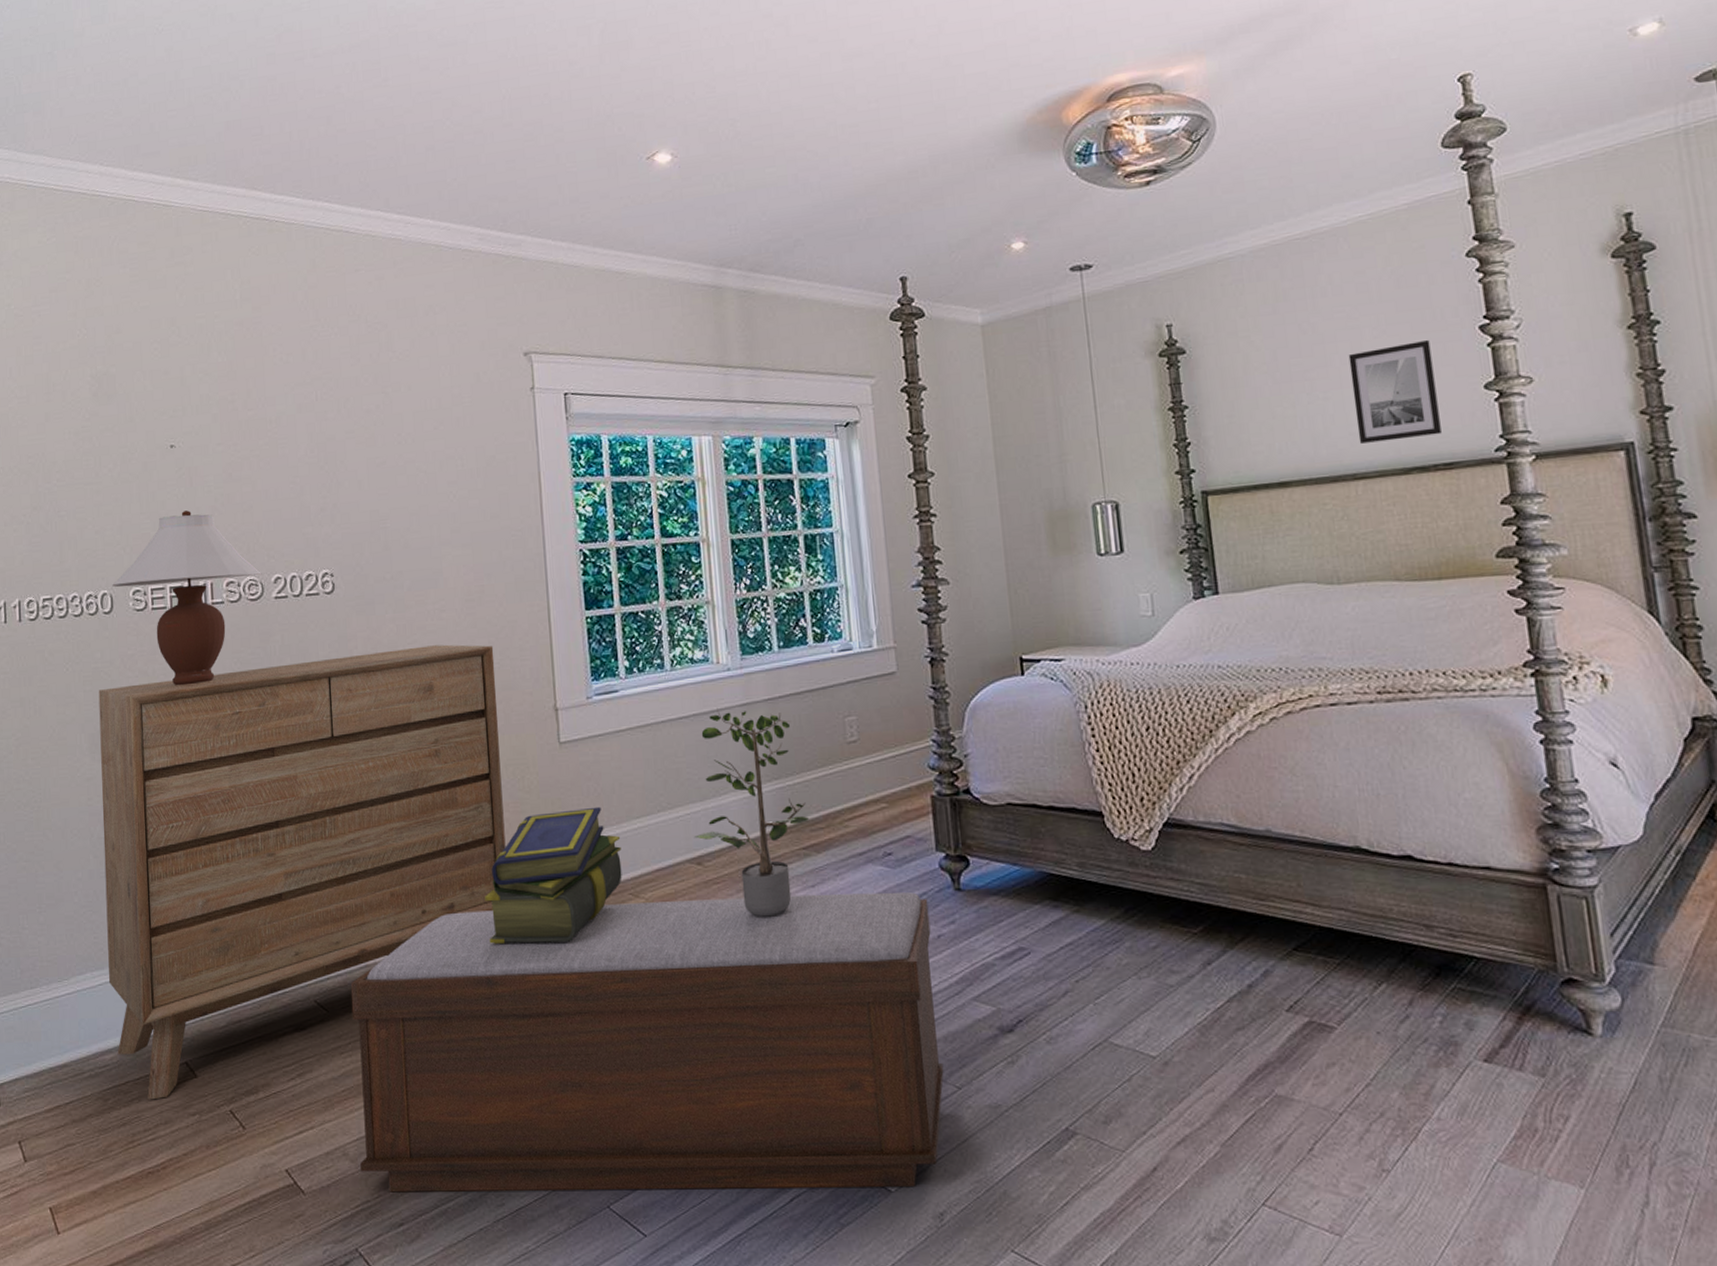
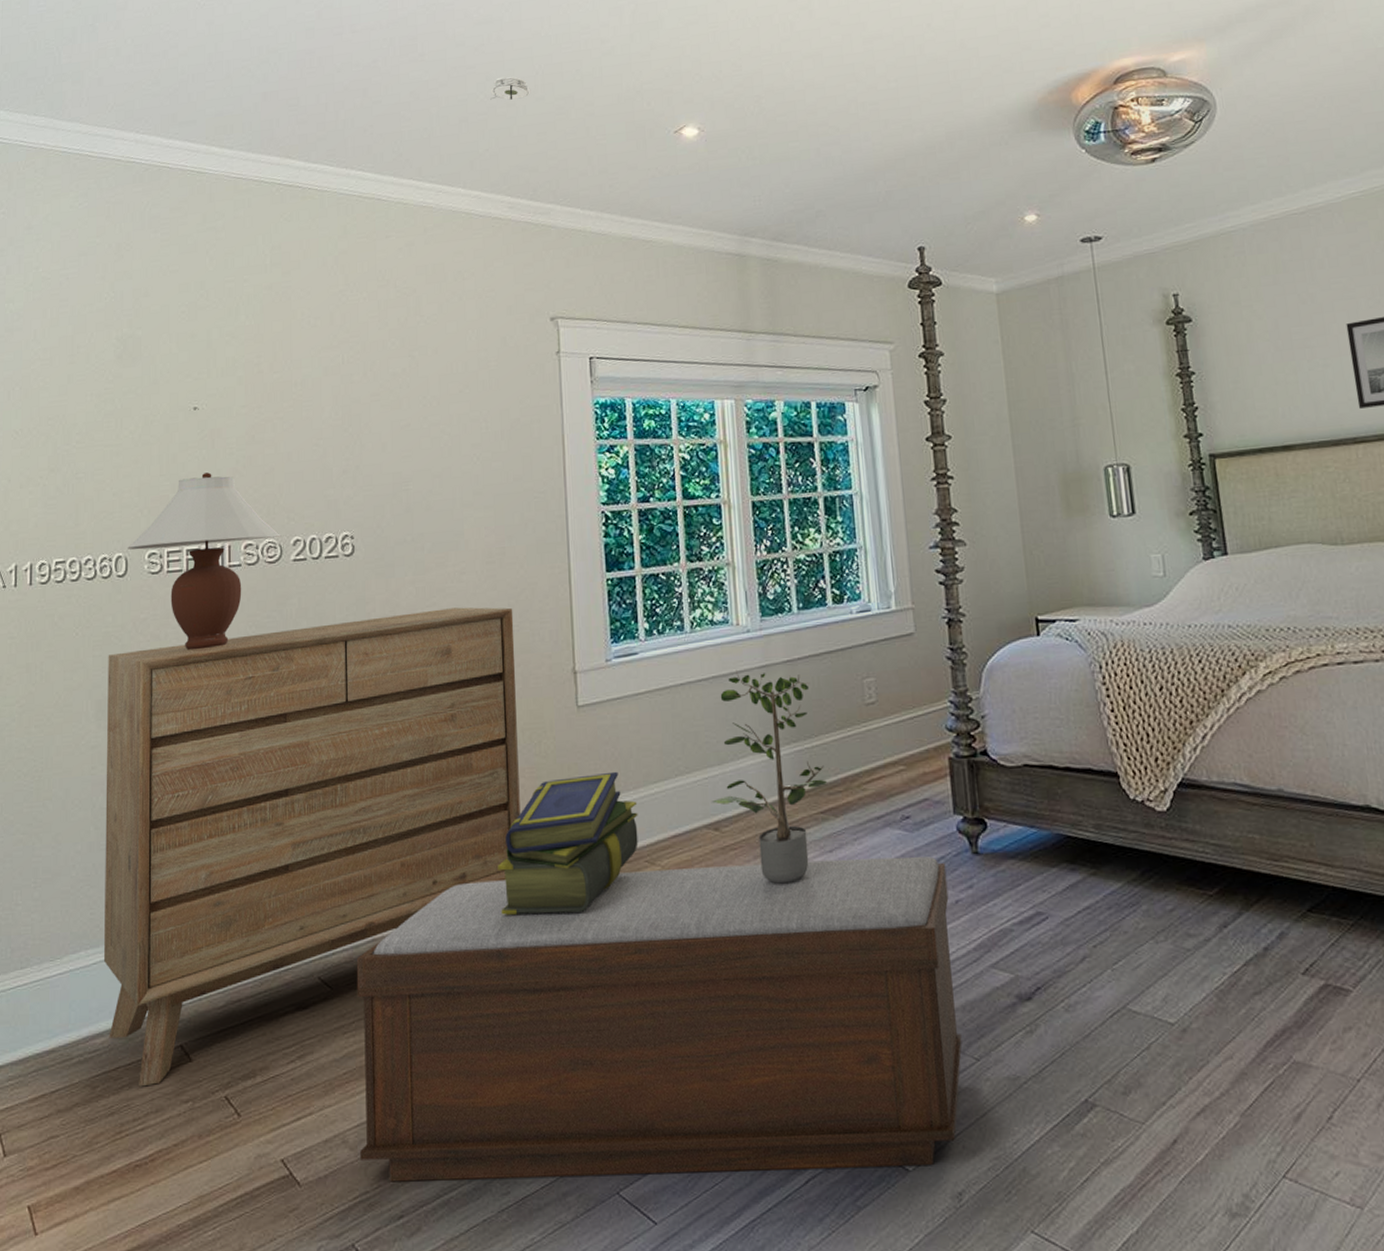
smoke detector: none [456,101,499,127] -> present [490,76,531,100]

